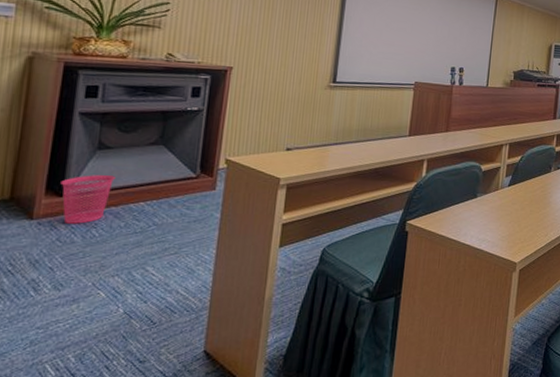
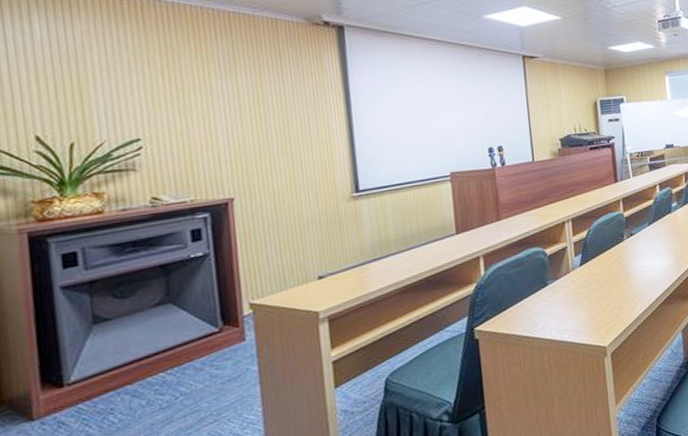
waste basket: present [60,175,116,224] -> none [57,350,123,417]

